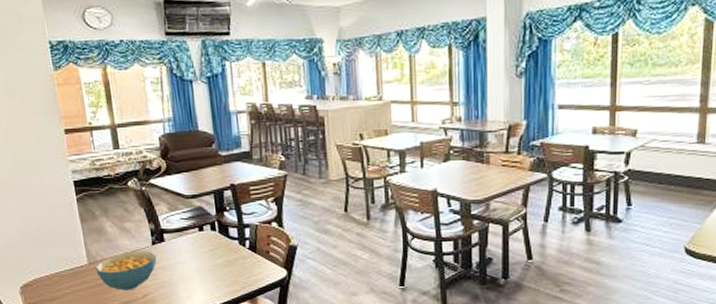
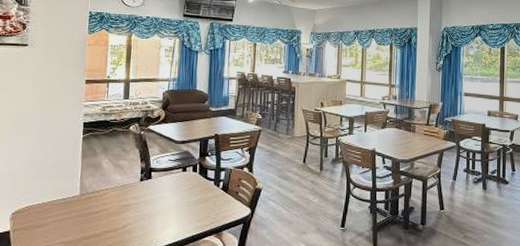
cereal bowl: present [95,251,157,290] -> none [85,185,142,221]

